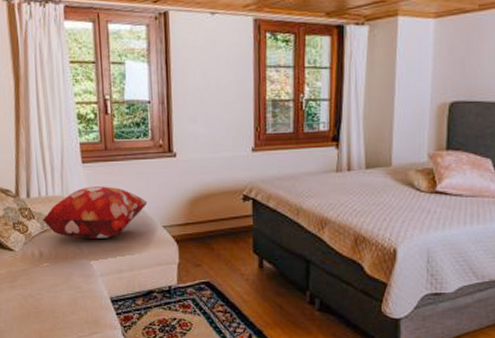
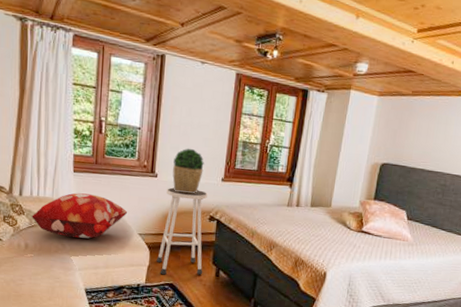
stool: none [186,165,244,272] -> present [156,187,207,275]
potted plant: none [193,117,229,172] -> present [172,148,204,194]

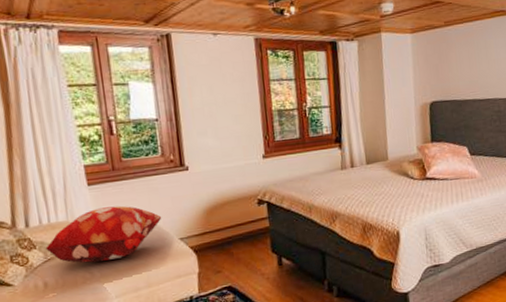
stool: present [156,187,207,275] -> none [202,173,264,279]
potted plant: present [172,148,204,194] -> none [203,129,240,182]

